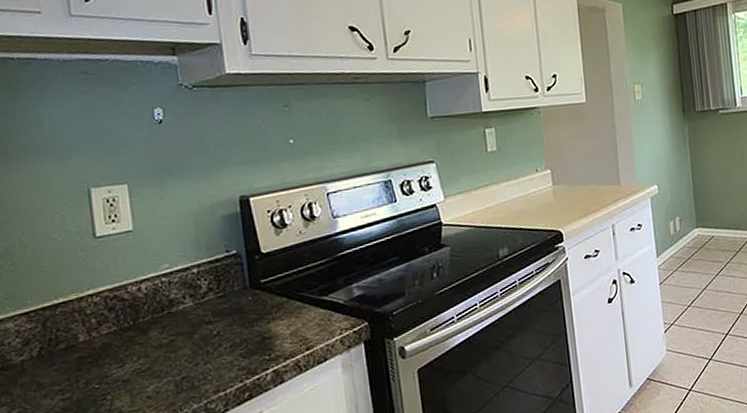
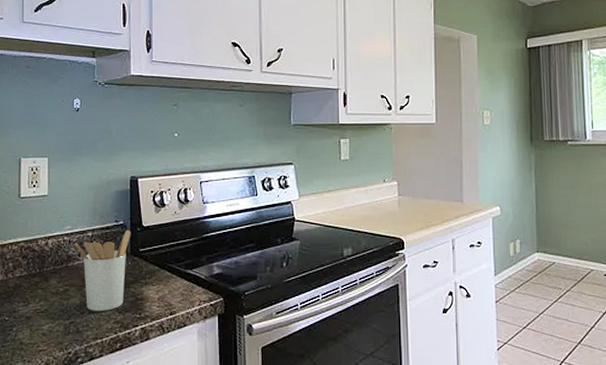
utensil holder: none [176,259,248,361] -> present [75,229,131,311]

